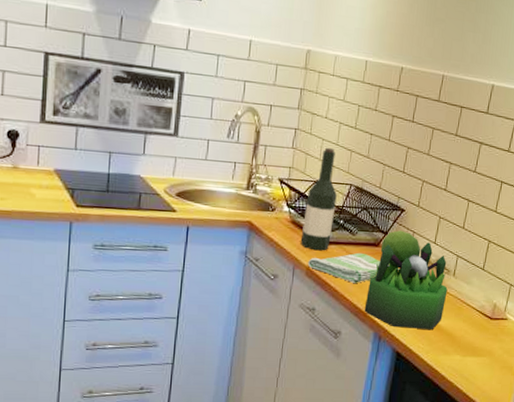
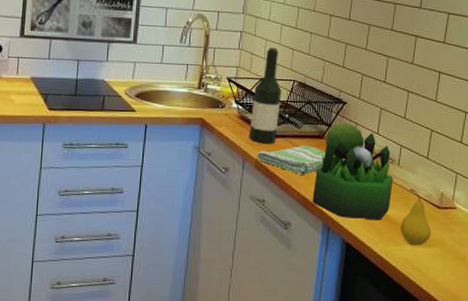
fruit: none [451,299,482,356] -> present [400,188,432,246]

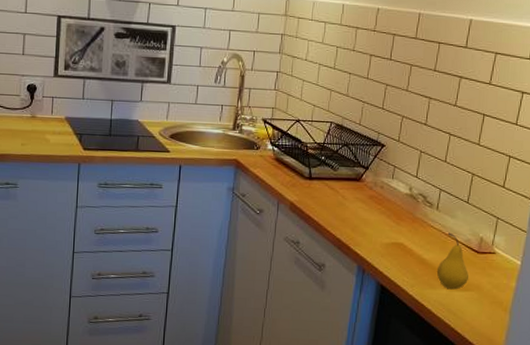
wine bottle: present [249,47,281,144] -> none [284,87,318,187]
dish towel: present [256,144,345,175] -> none [291,187,382,217]
plant: present [312,122,393,219] -> none [347,165,431,263]

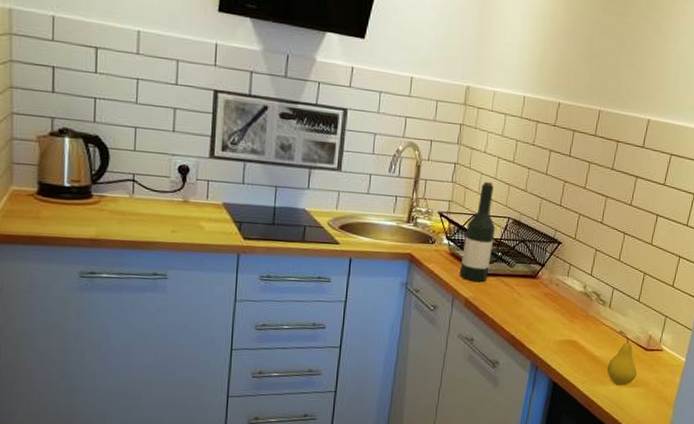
wine bottle: none [284,87,318,187] -> present [459,181,495,283]

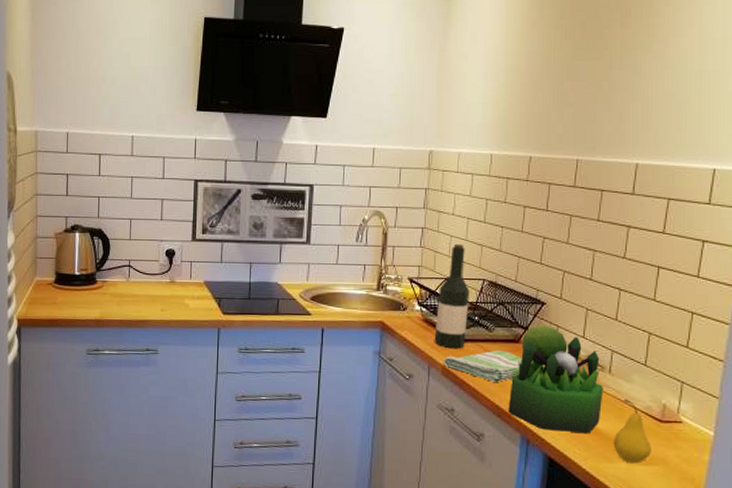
dish towel: none [466,284,557,314] -> present [443,349,545,382]
plant: none [521,262,604,360] -> present [508,325,604,433]

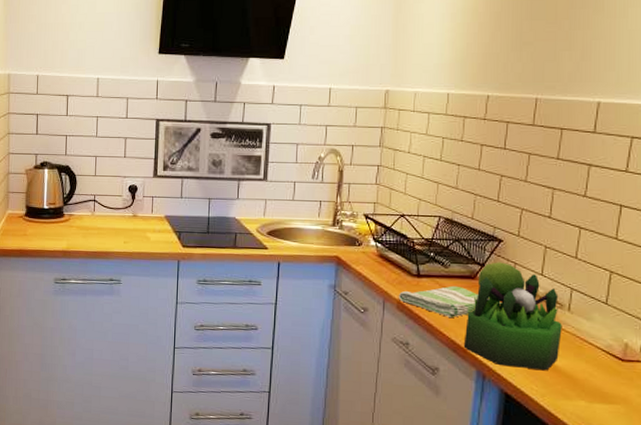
wine bottle: present [434,243,470,349] -> none [389,181,425,284]
fruit: present [613,399,652,464] -> none [572,337,613,402]

